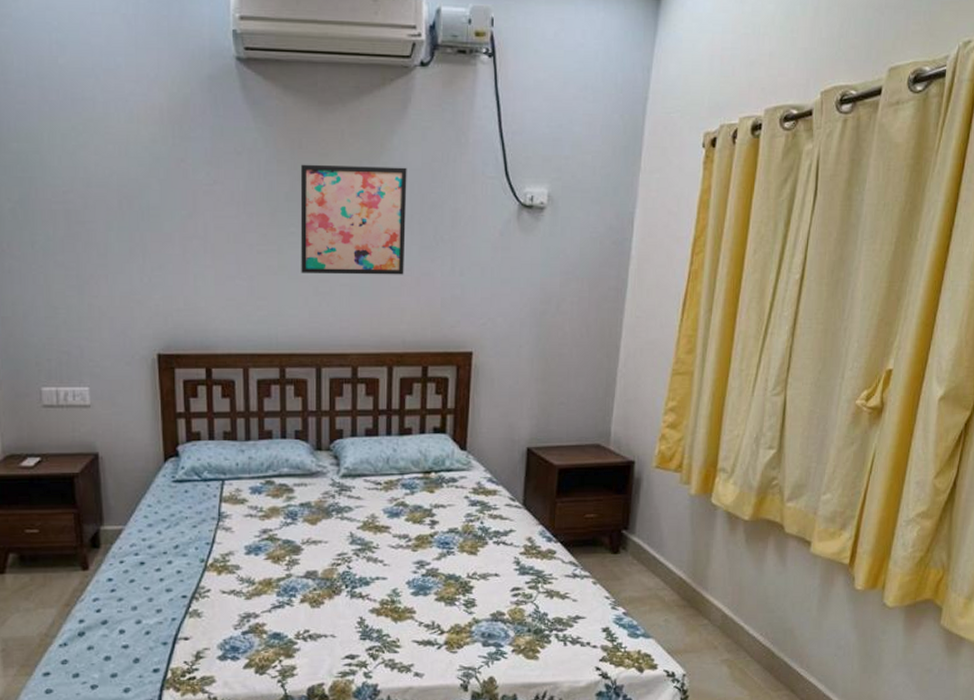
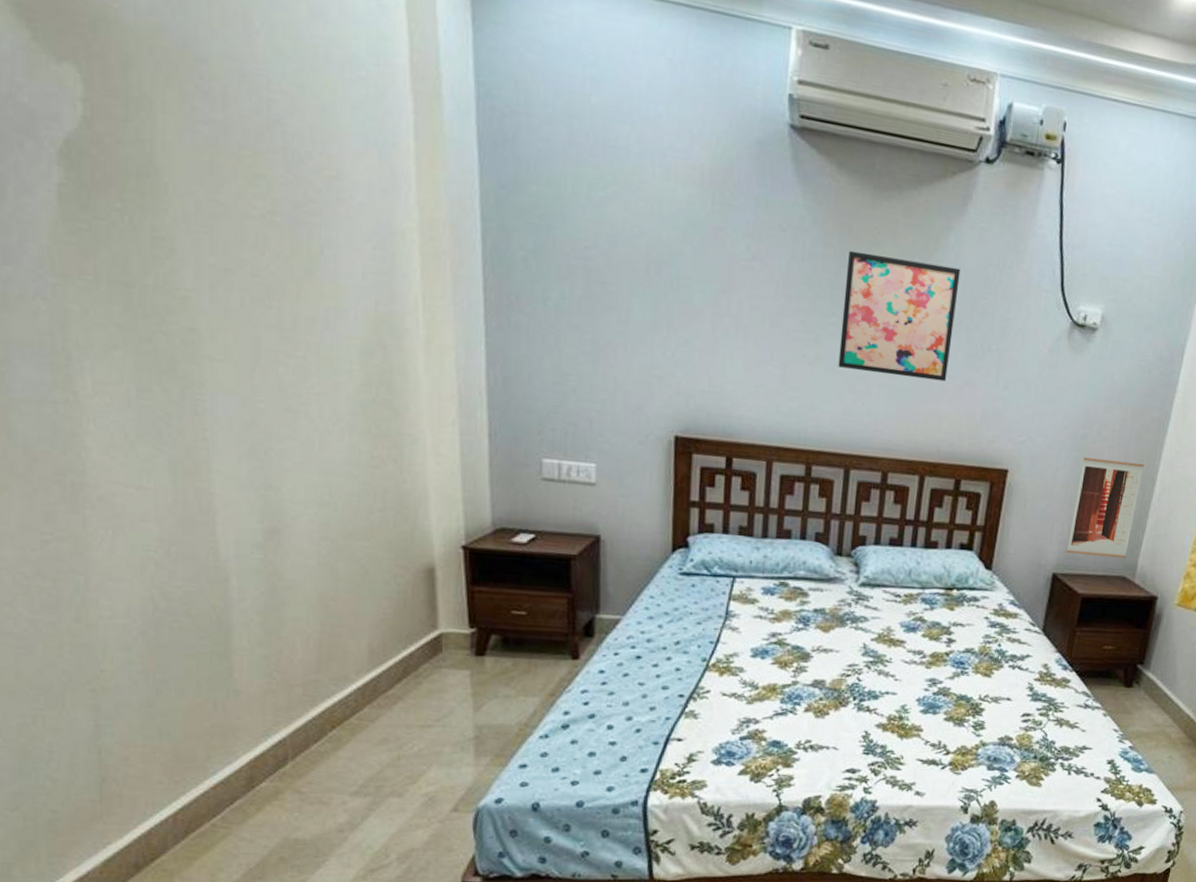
wall art: none [537,332,607,427] -> present [1066,457,1145,559]

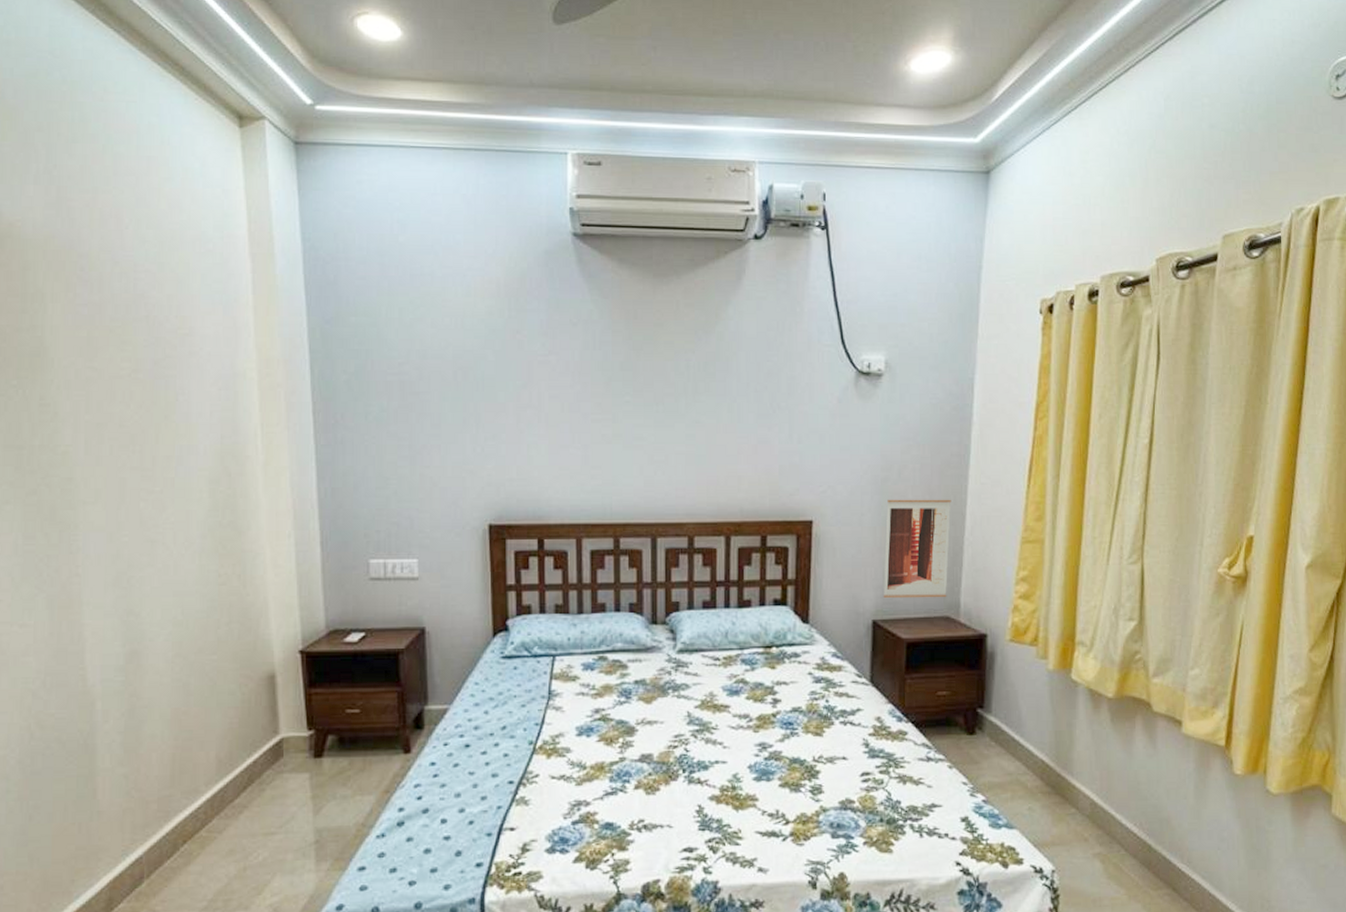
wall art: present [838,250,961,382] -> none [635,334,743,443]

